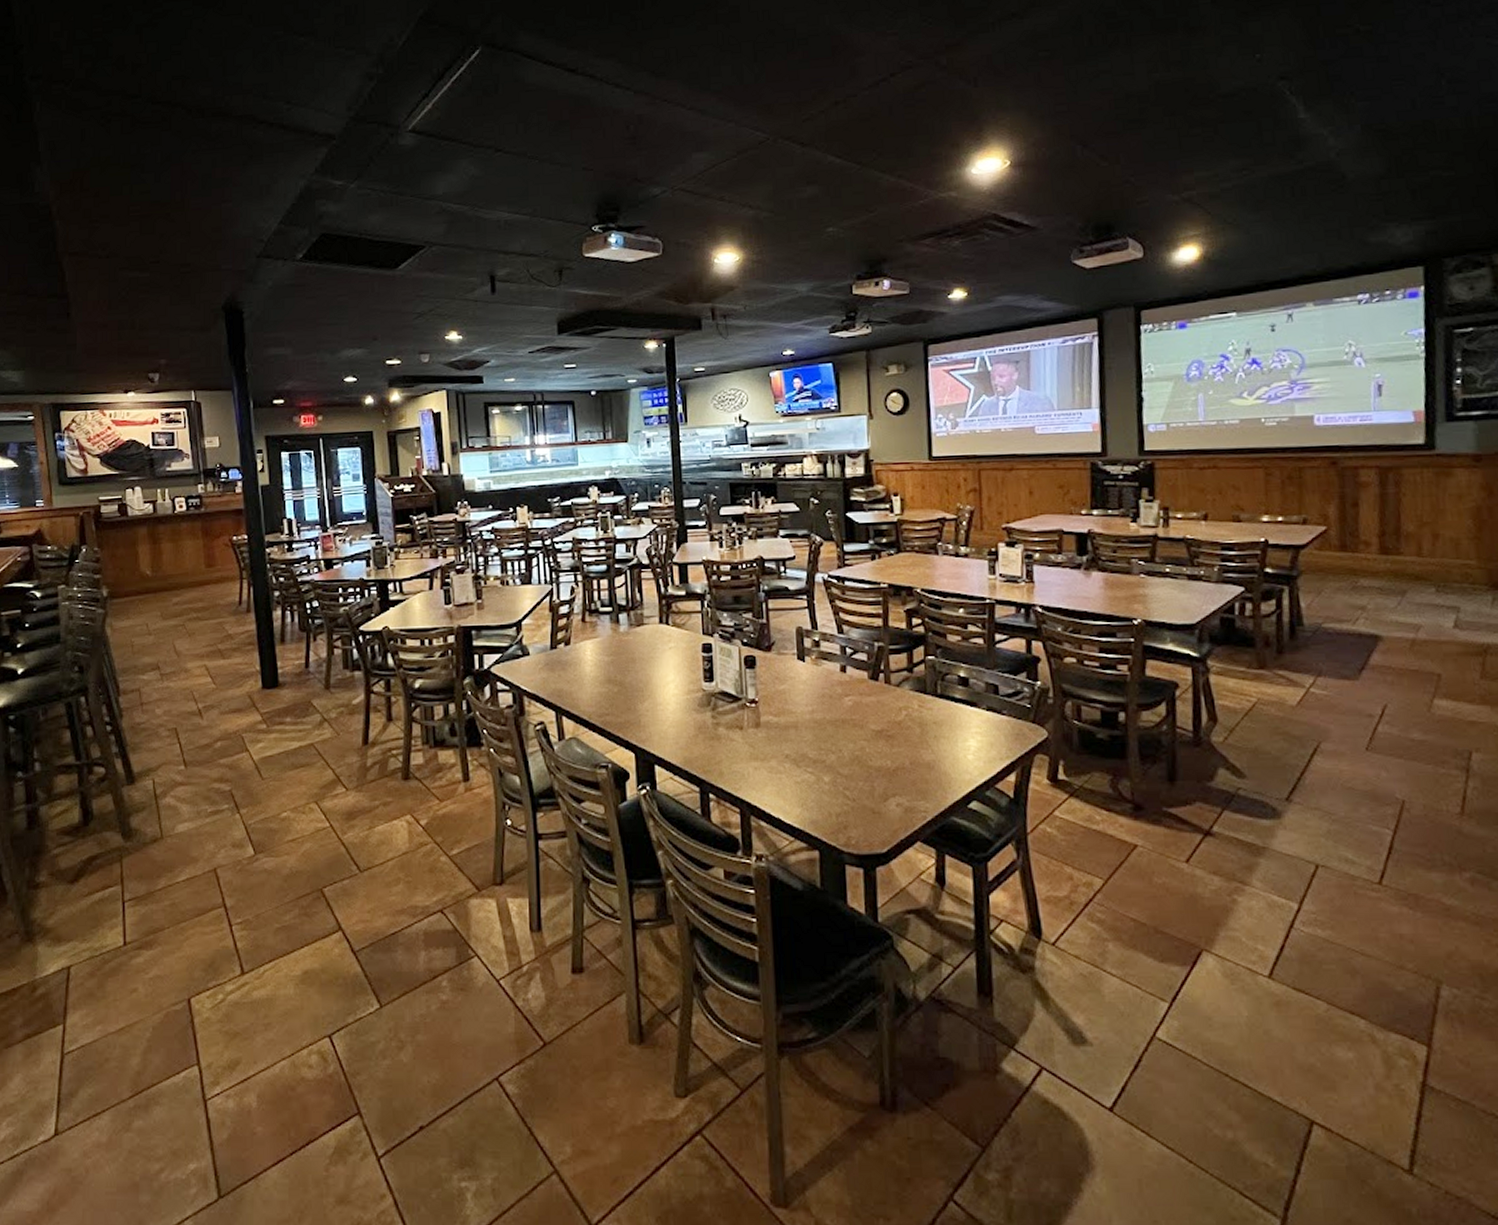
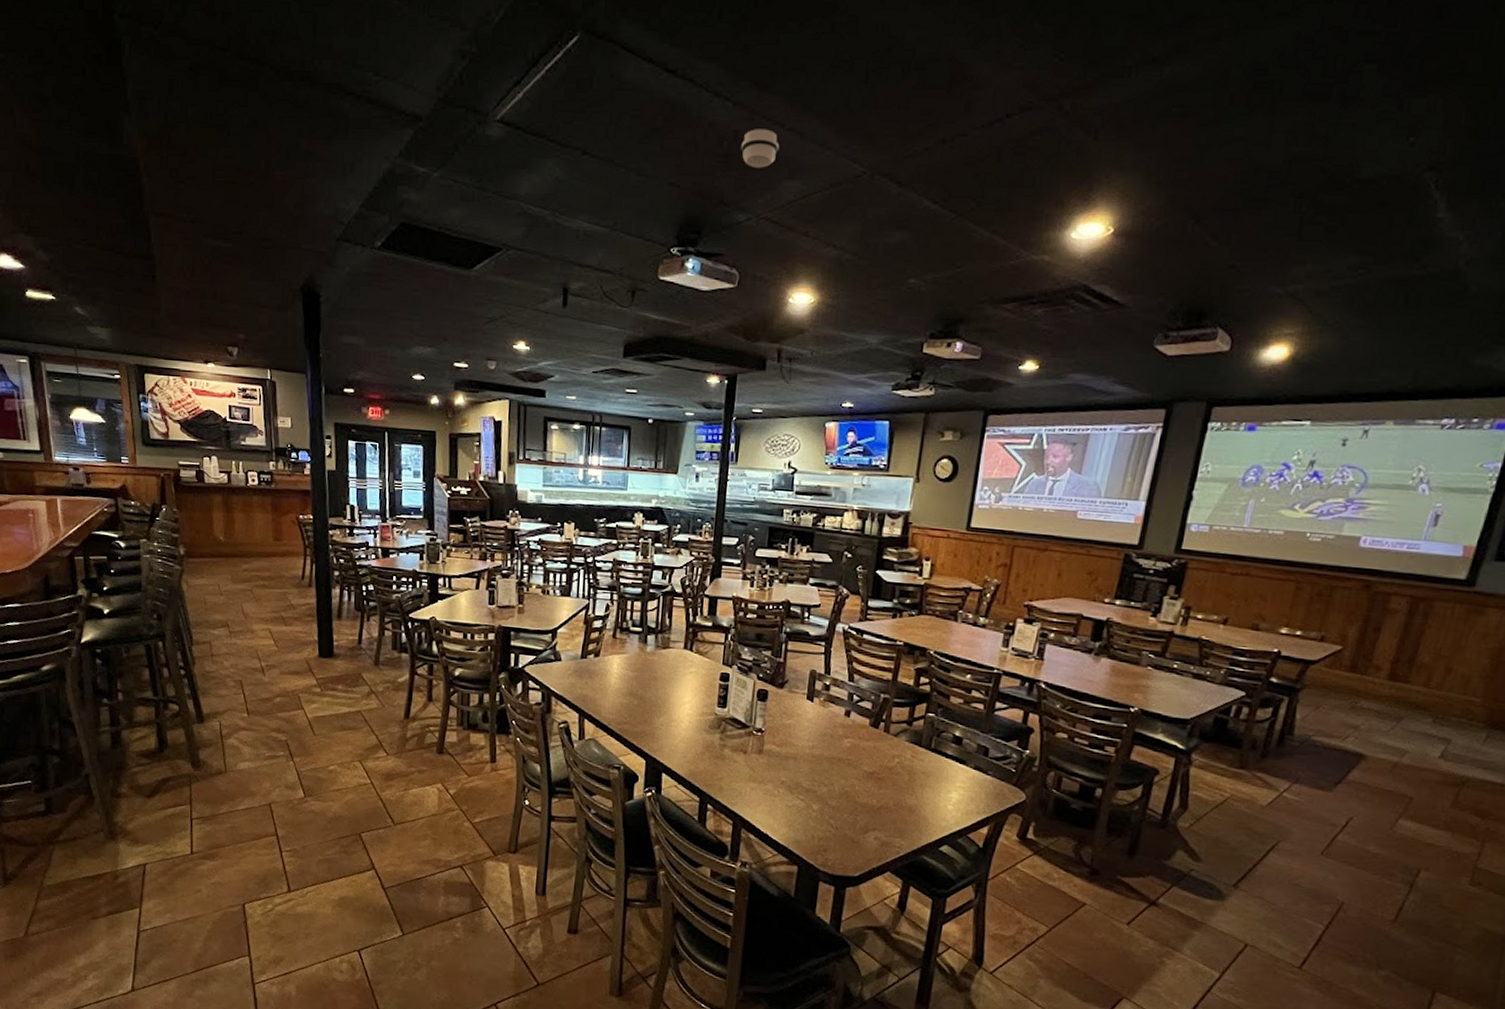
smoke detector: none [646,110,684,146] -> present [740,129,780,168]

